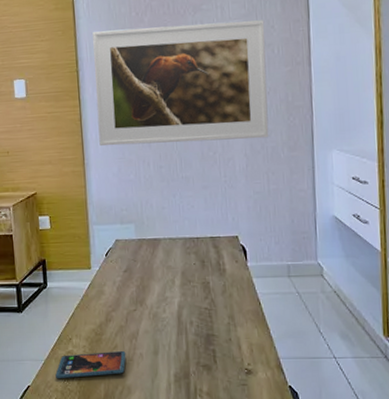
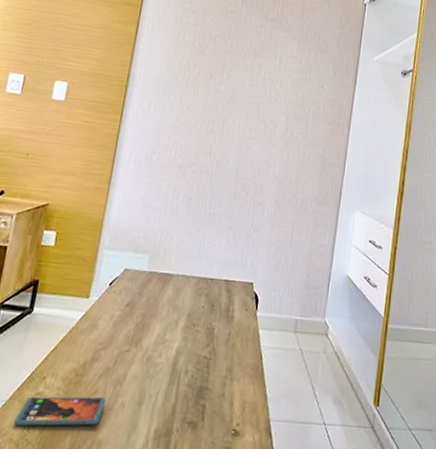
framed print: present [92,20,269,146] -> none [131,51,316,189]

